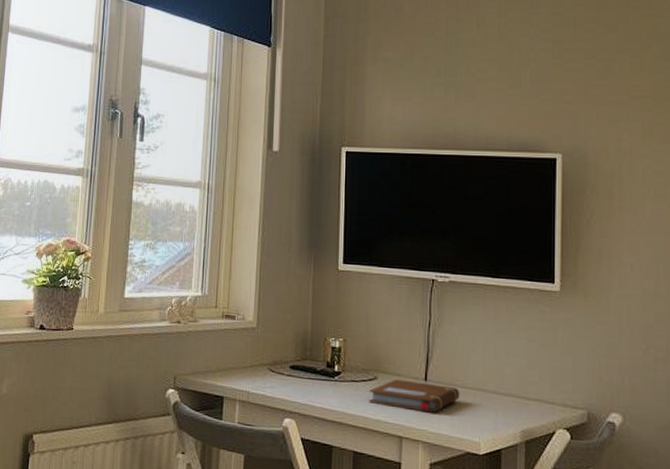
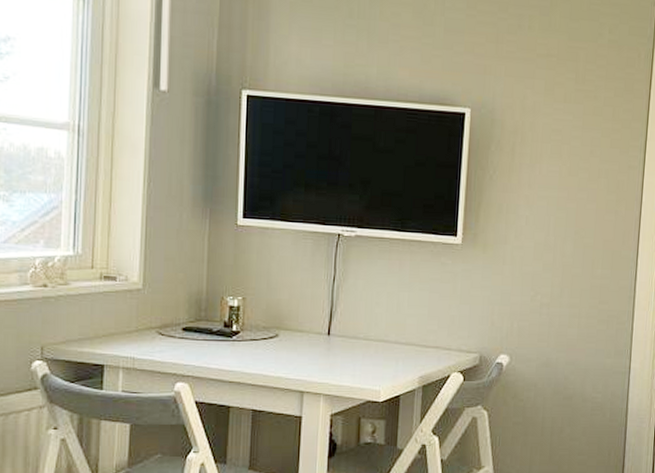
notebook: present [369,379,460,413] -> none [269,335,363,366]

